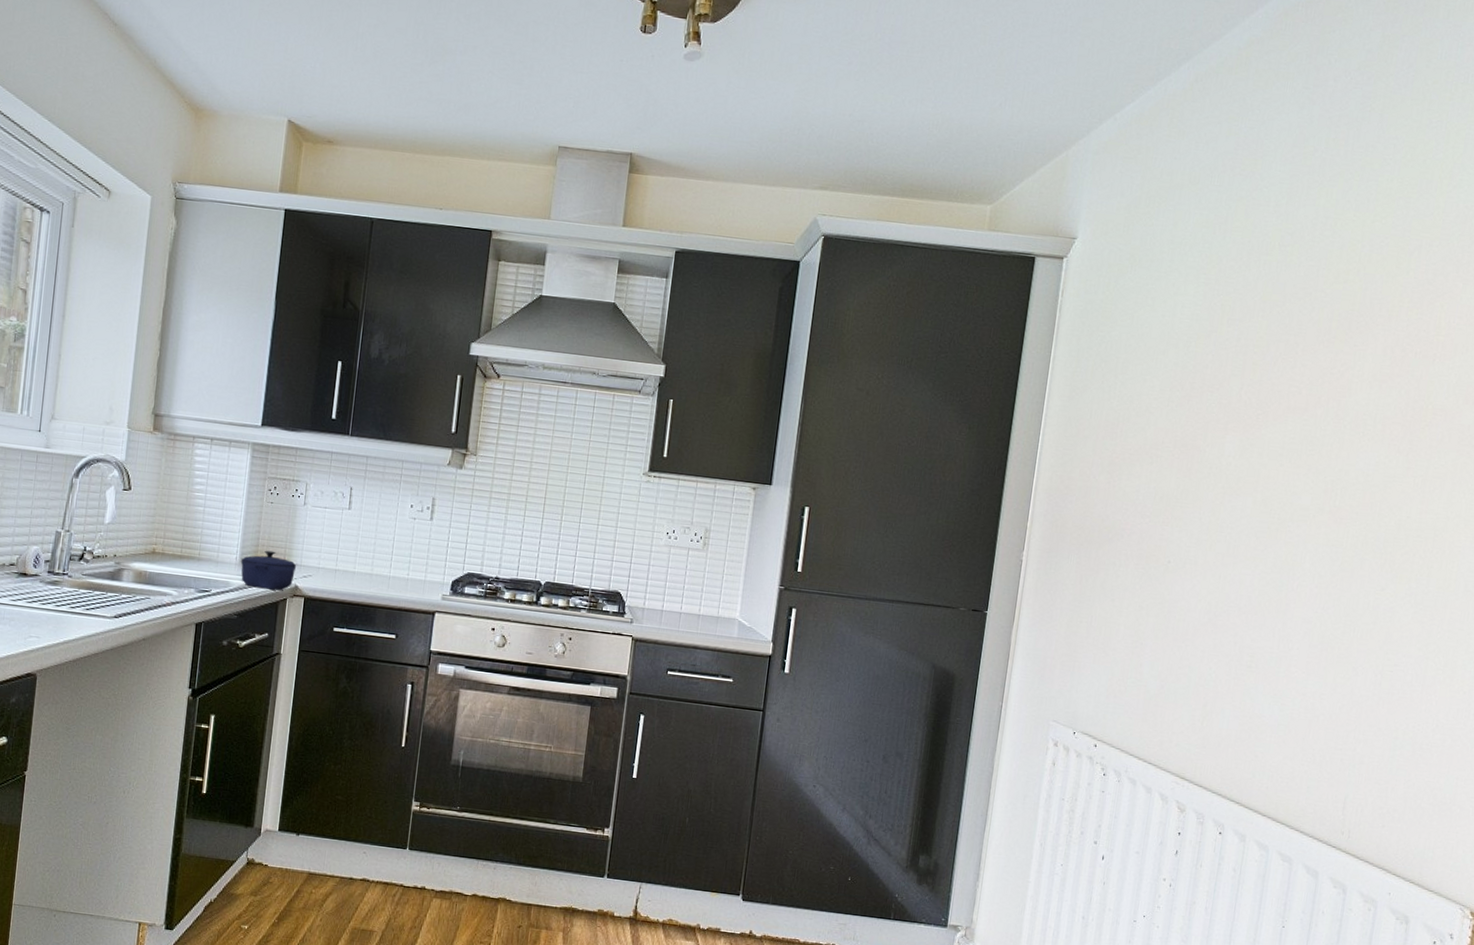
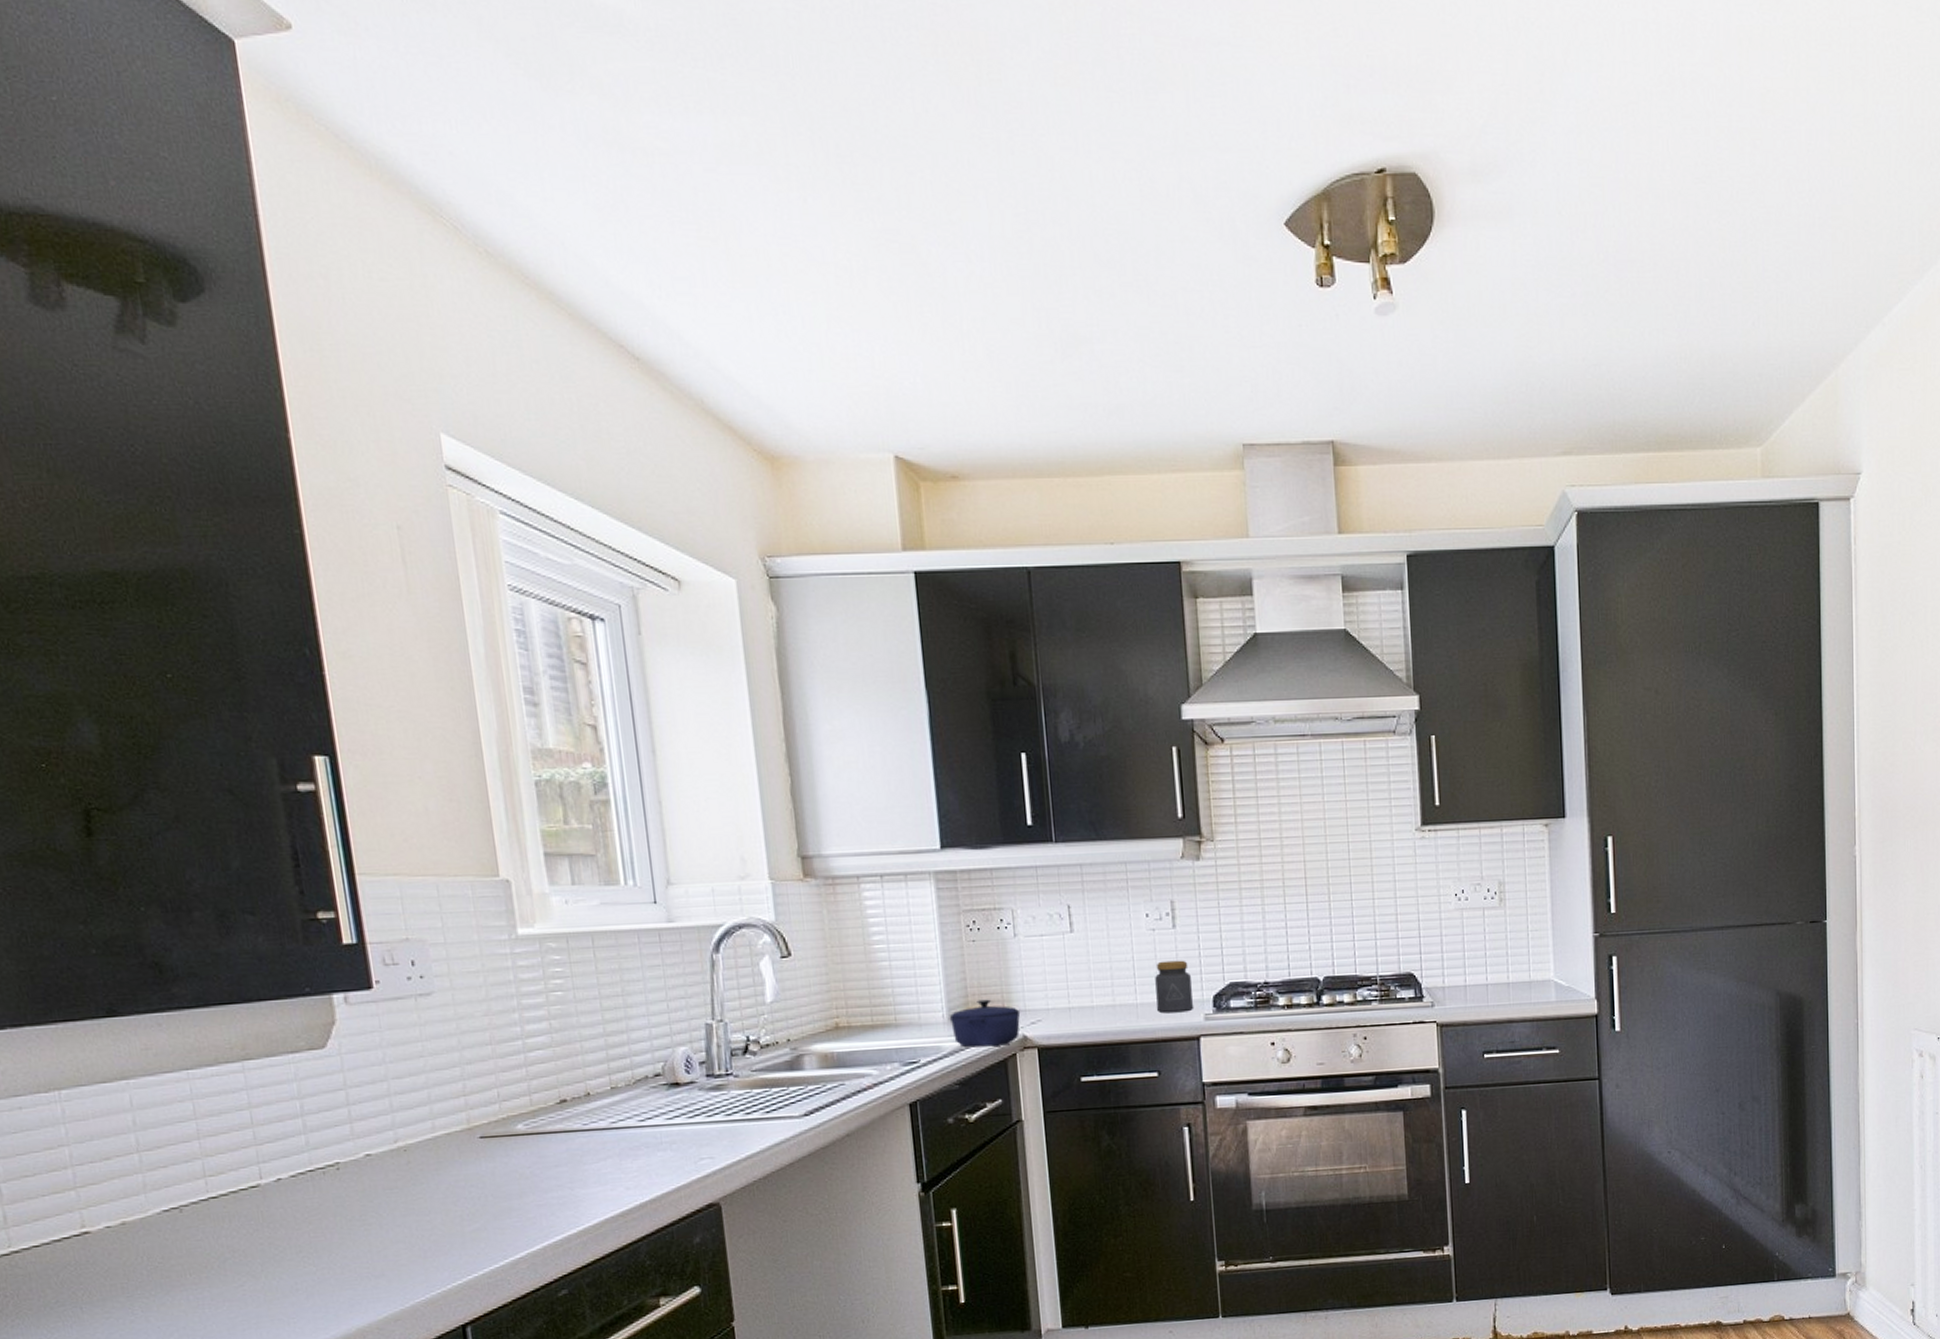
jar: none [405,545,437,591] -> present [1155,960,1193,1014]

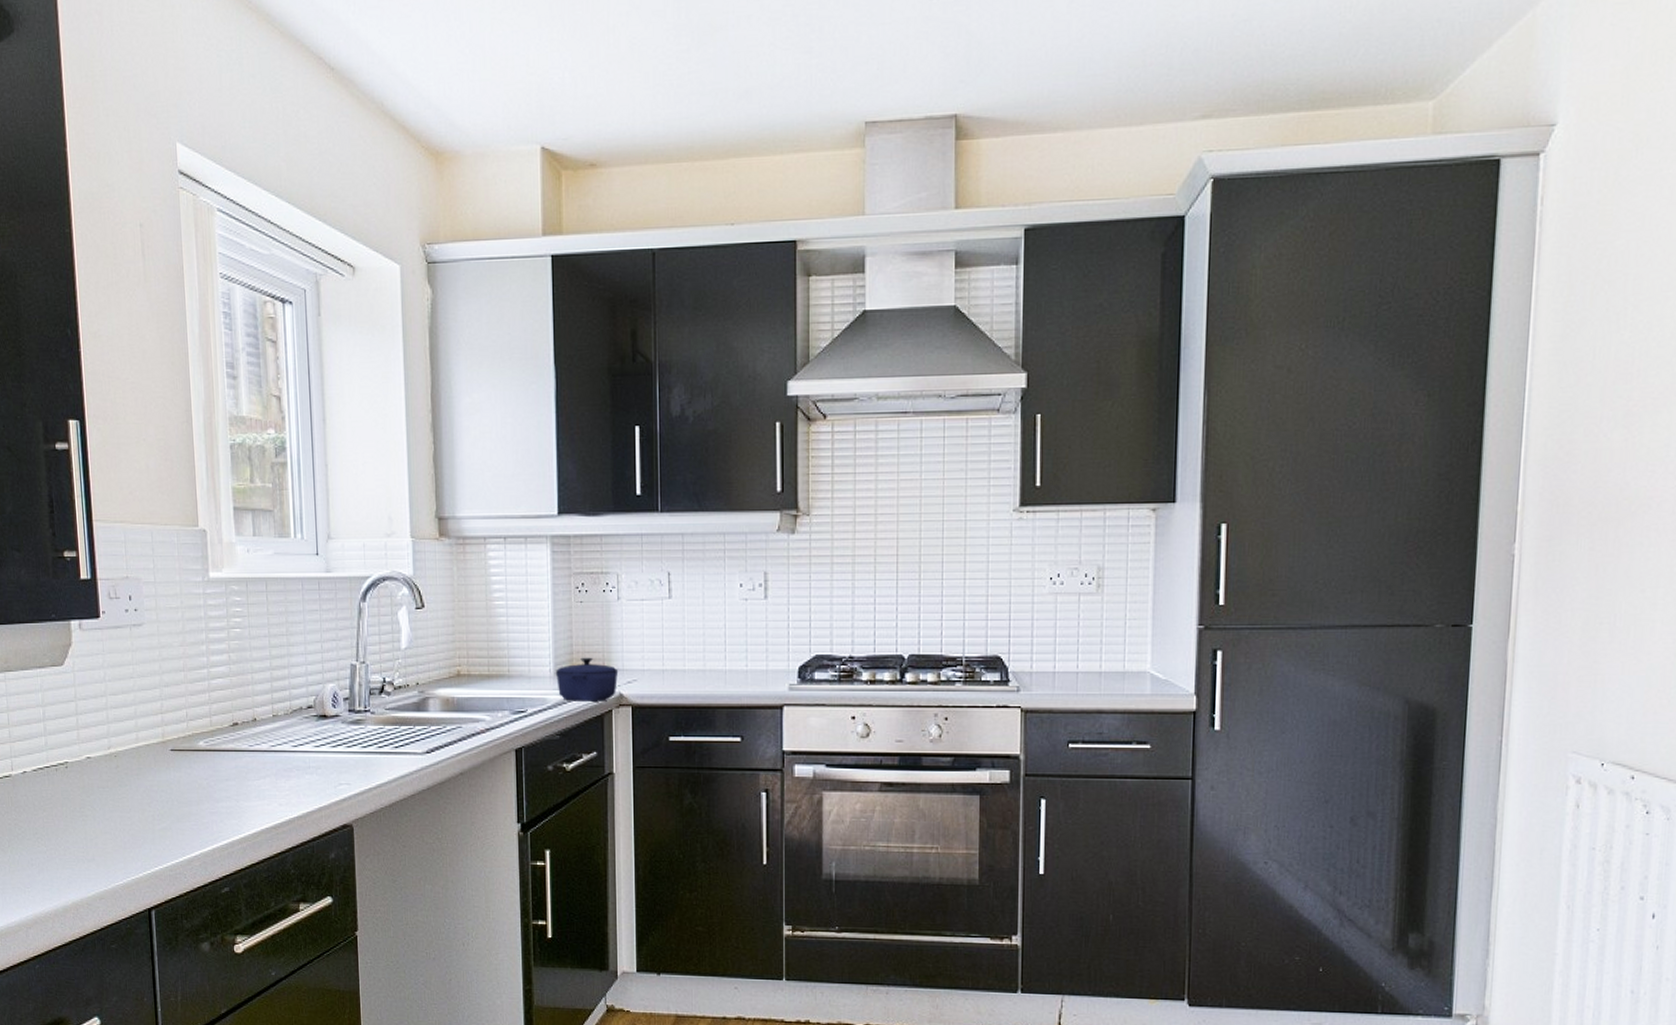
jar: present [1155,960,1193,1014] -> none [744,630,778,681]

